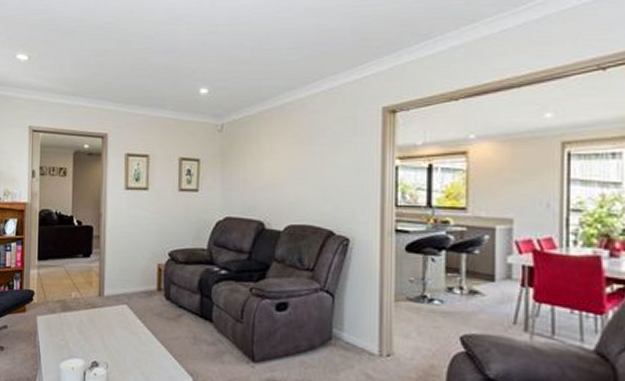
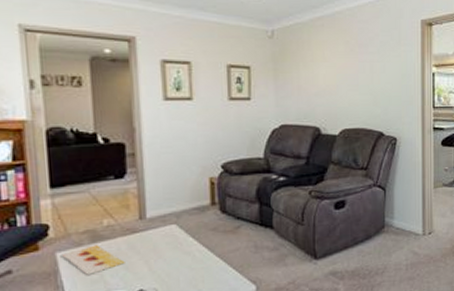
painting: none [40,314,85,340] -> present [61,245,125,275]

